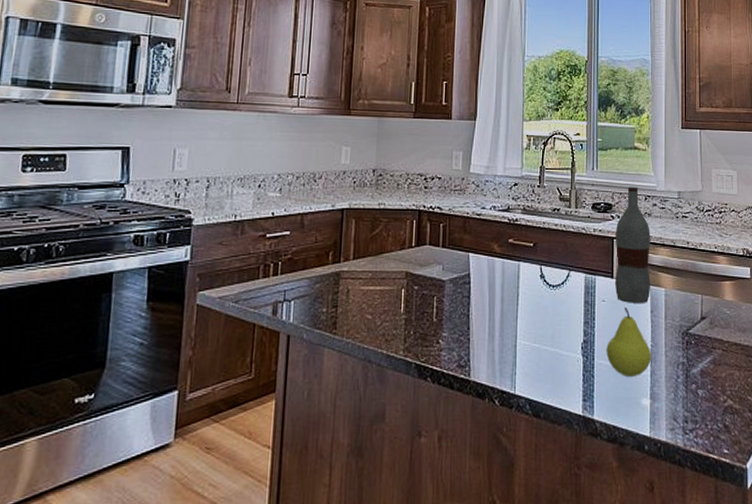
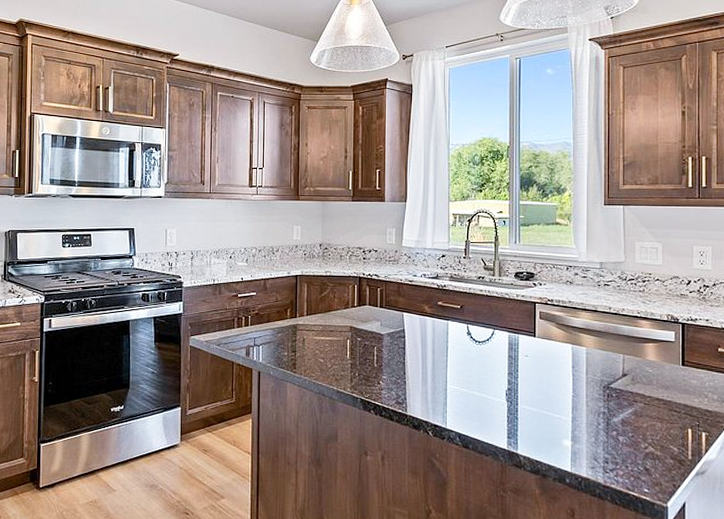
fruit: present [606,307,652,377] -> none [529,362,573,421]
bottle: present [614,186,651,303] -> none [537,257,573,359]

